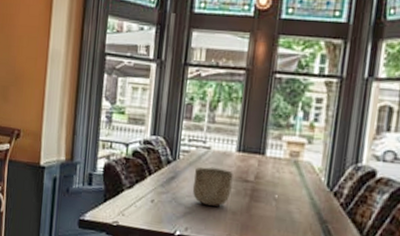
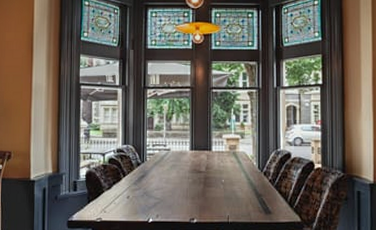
bowl: present [192,167,234,207] -> none [159,165,189,195]

